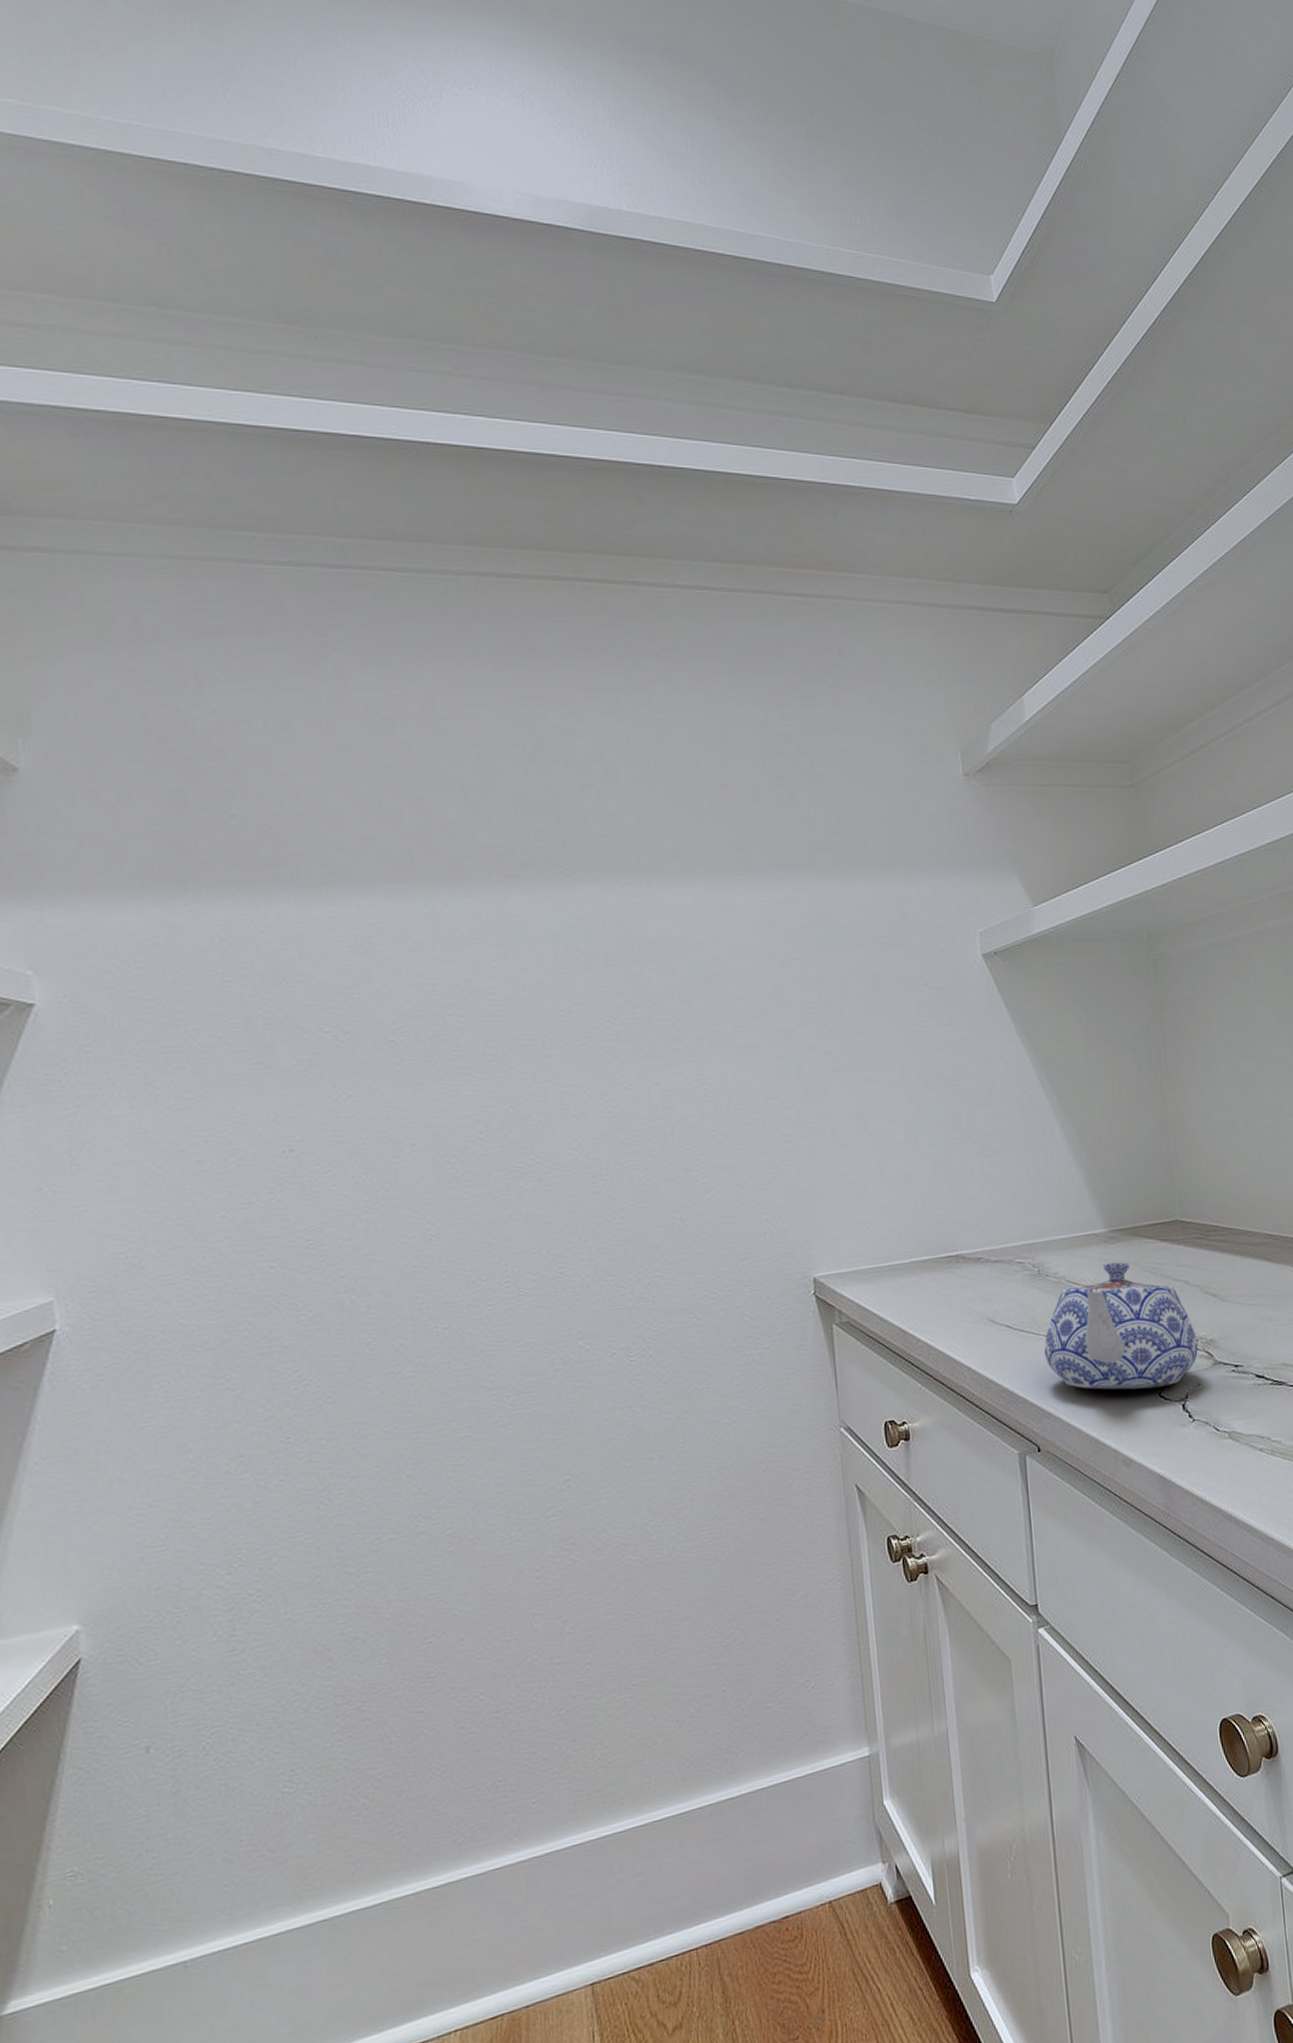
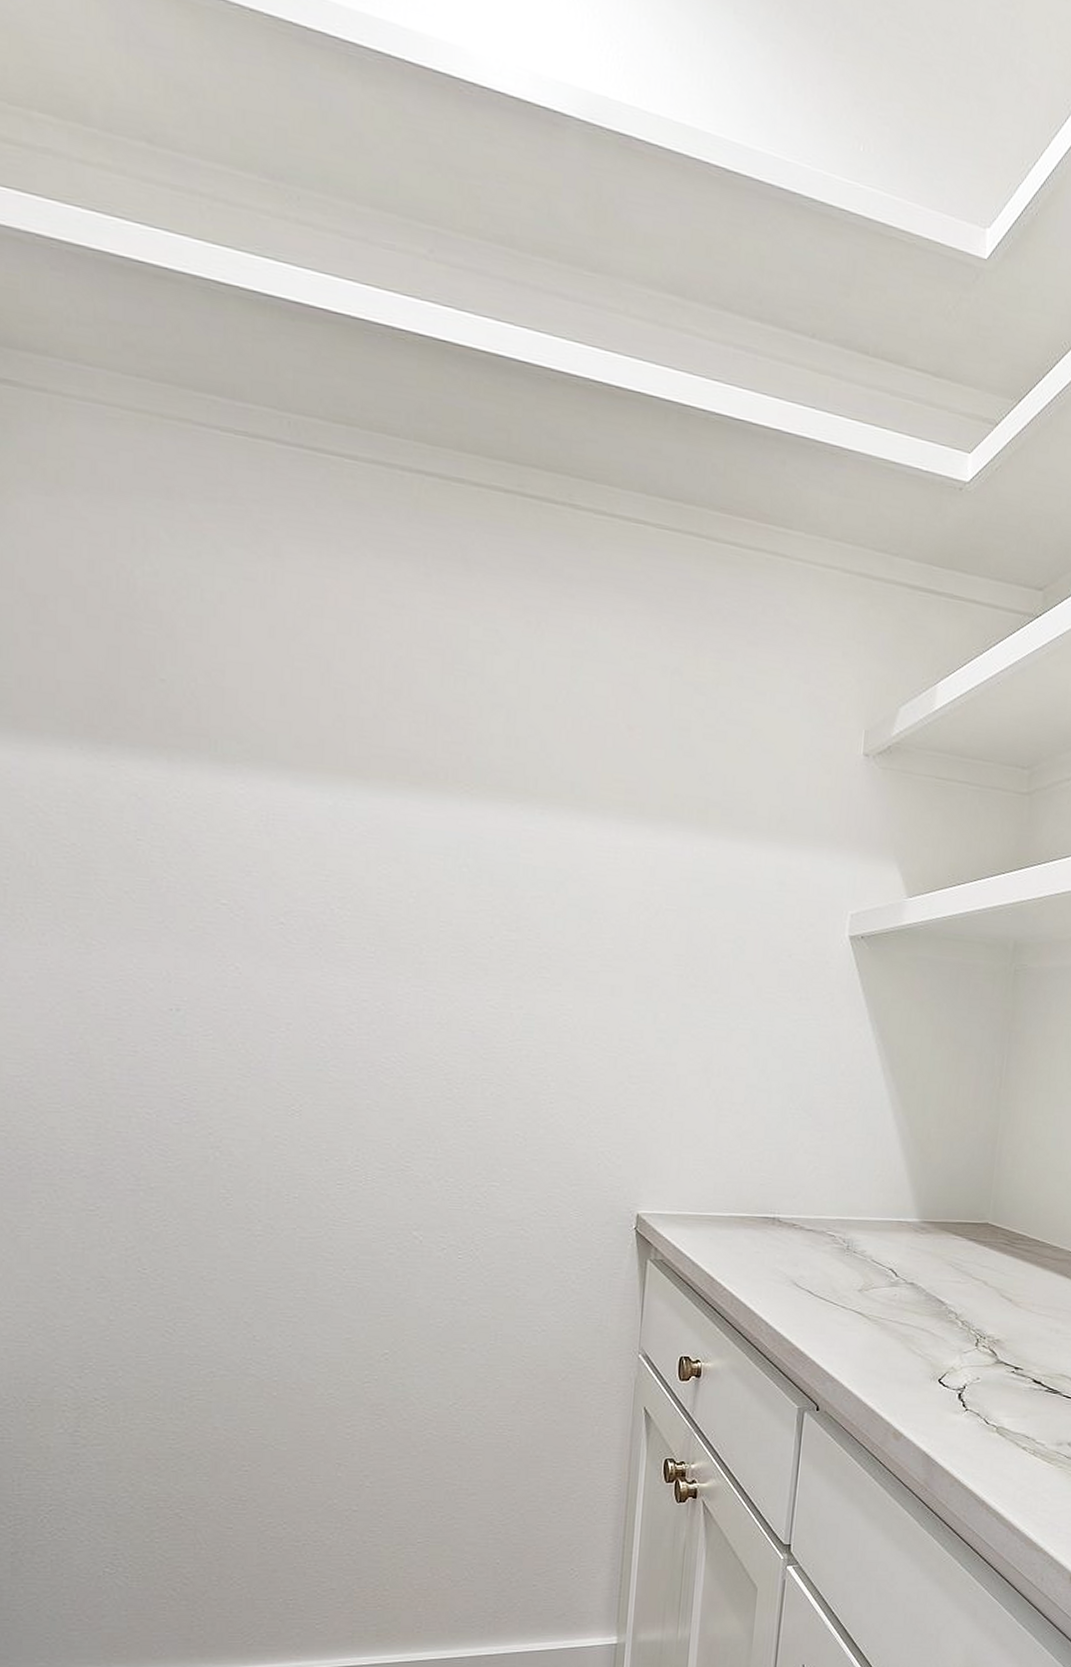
teapot: present [1044,1261,1199,1390] -> none [838,1251,985,1374]

